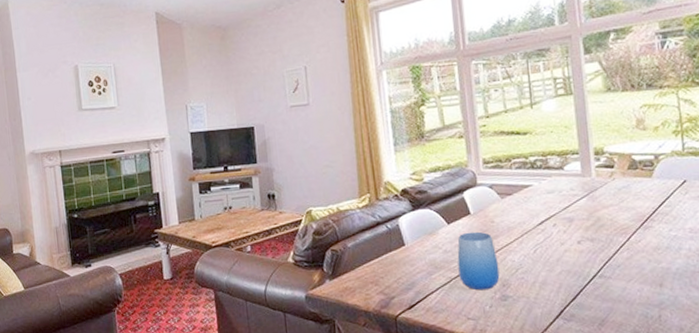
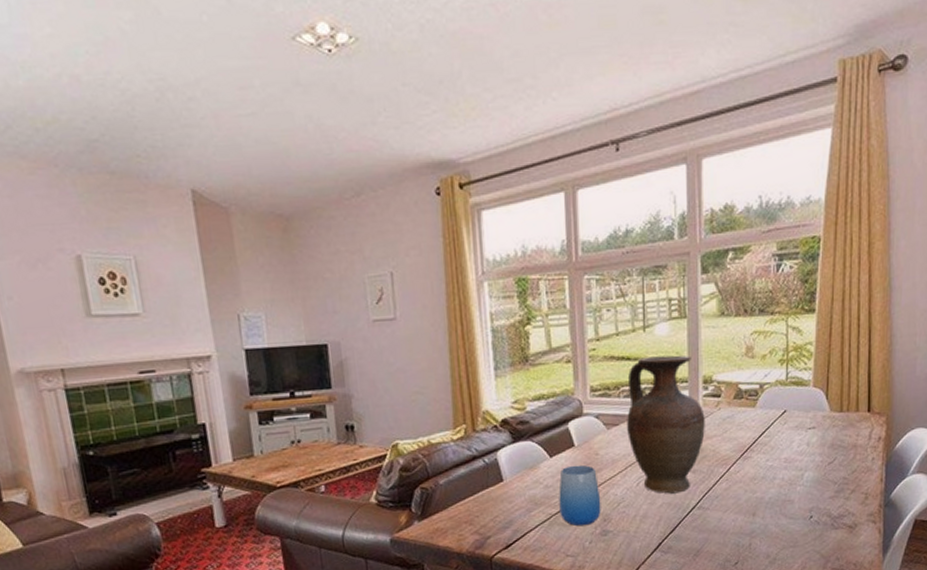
vase: none [519,128,601,262] -> present [627,355,705,494]

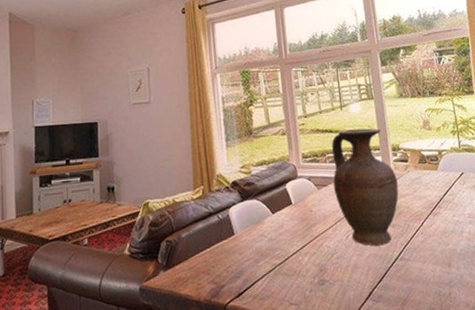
cup: present [559,464,601,526] -> none [281,220,318,276]

